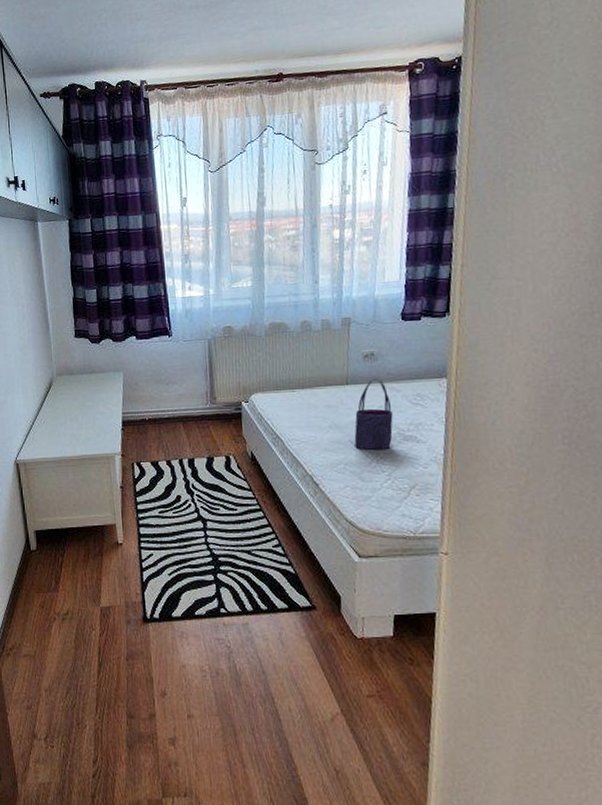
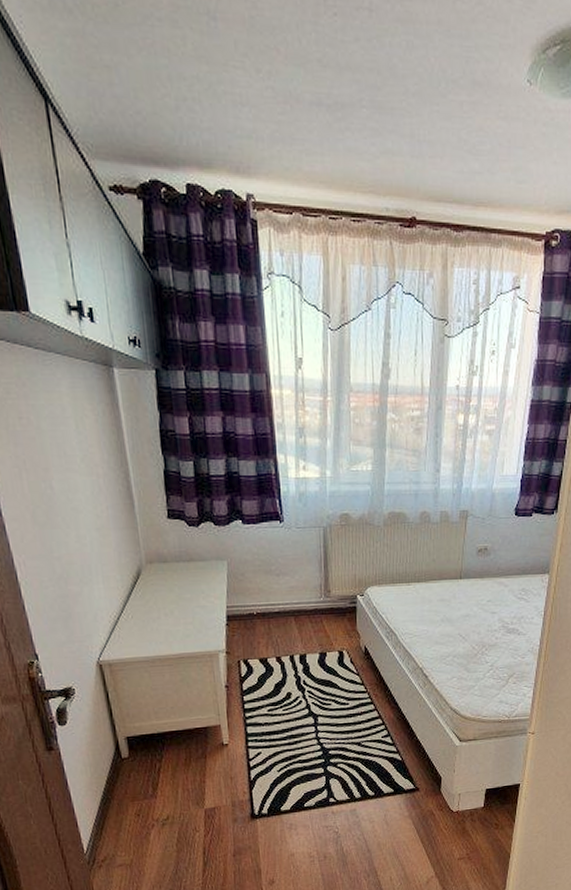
tote bag: present [354,378,393,450] -> none [463,573,499,642]

